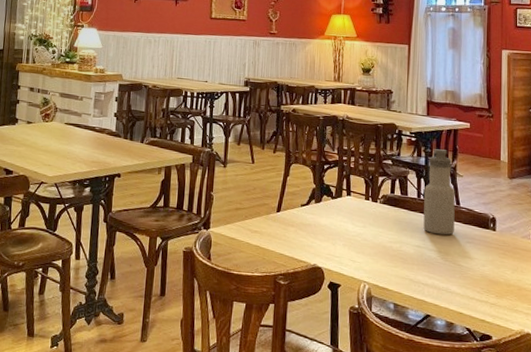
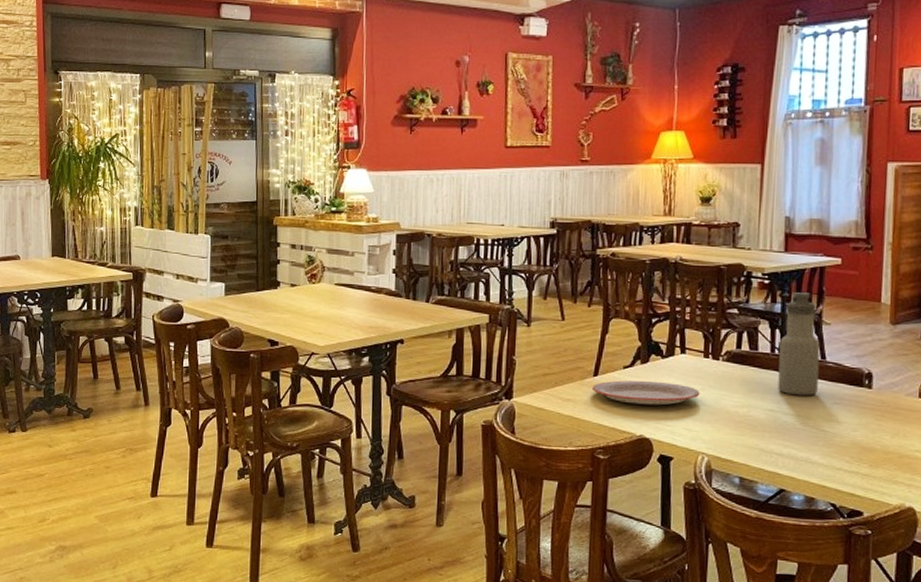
plate: none [276,216,362,239] -> present [592,380,700,406]

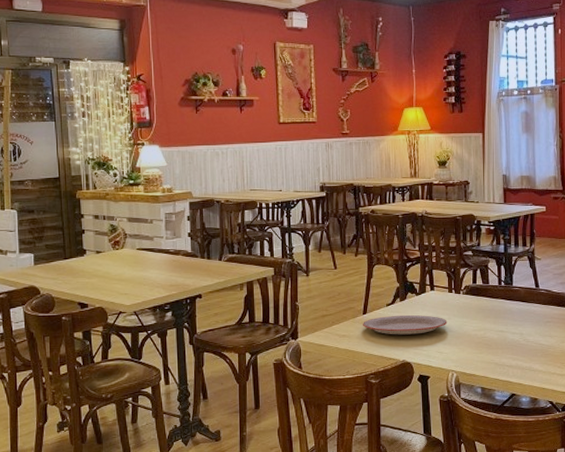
water bottle: present [778,292,820,396] -> none [505,235,535,318]

